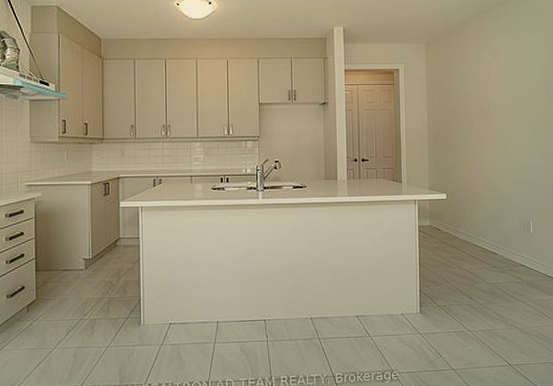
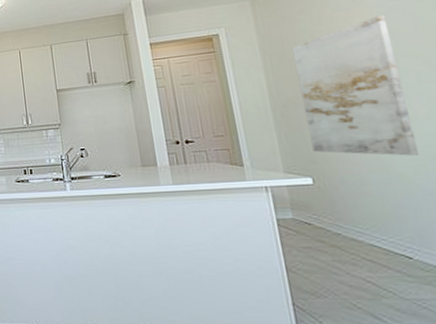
wall art: none [448,71,514,180] -> present [291,15,420,156]

